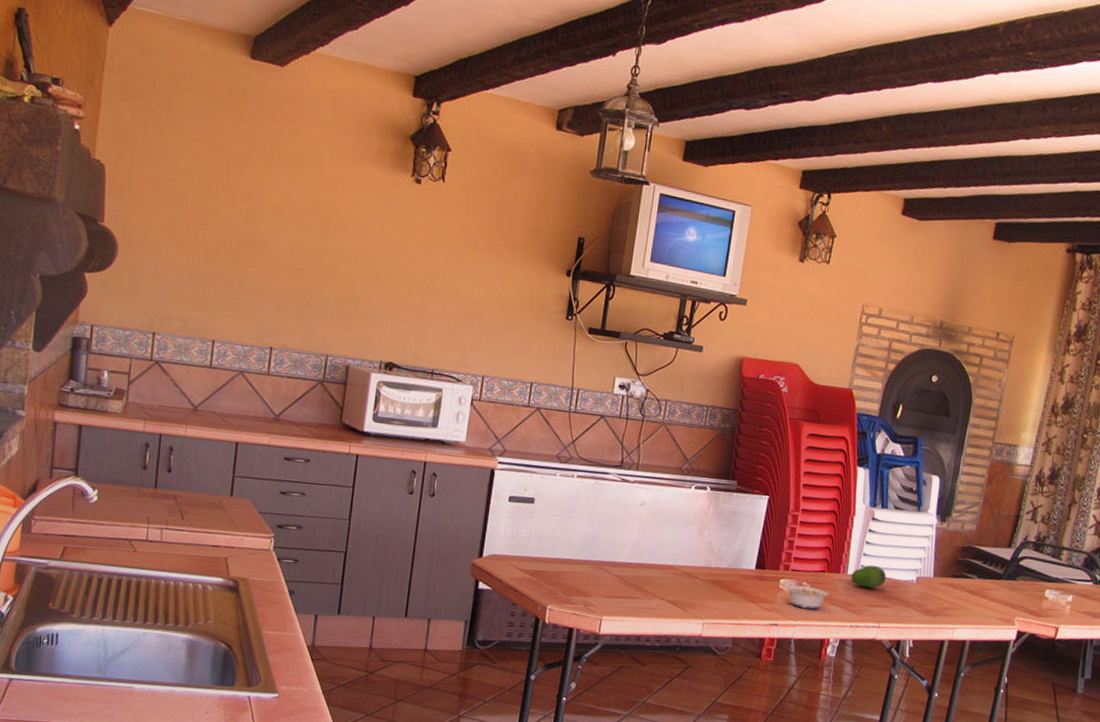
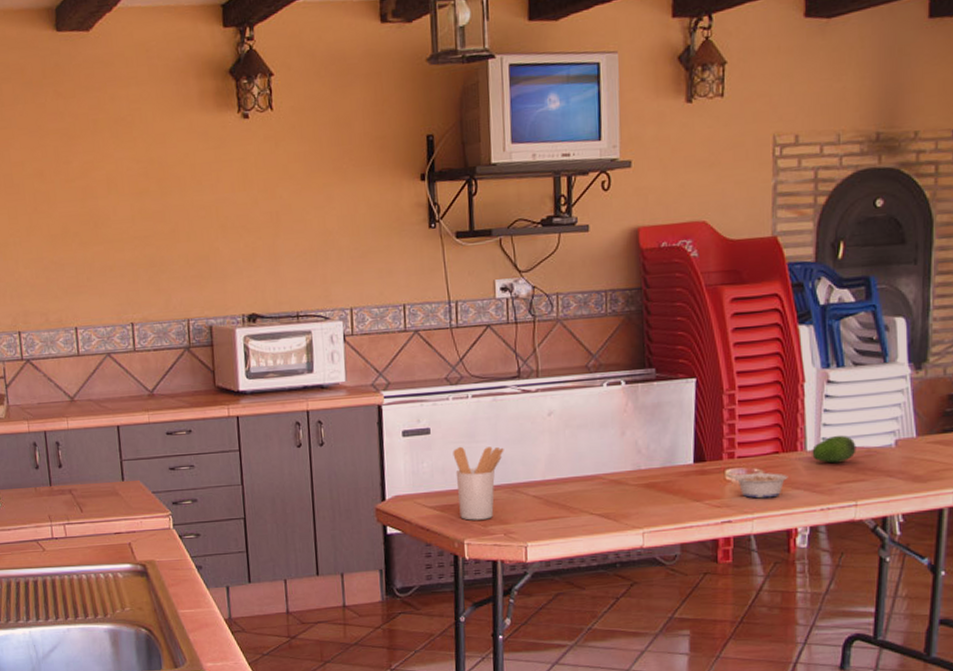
utensil holder: none [547,519,597,590] -> present [453,446,504,520]

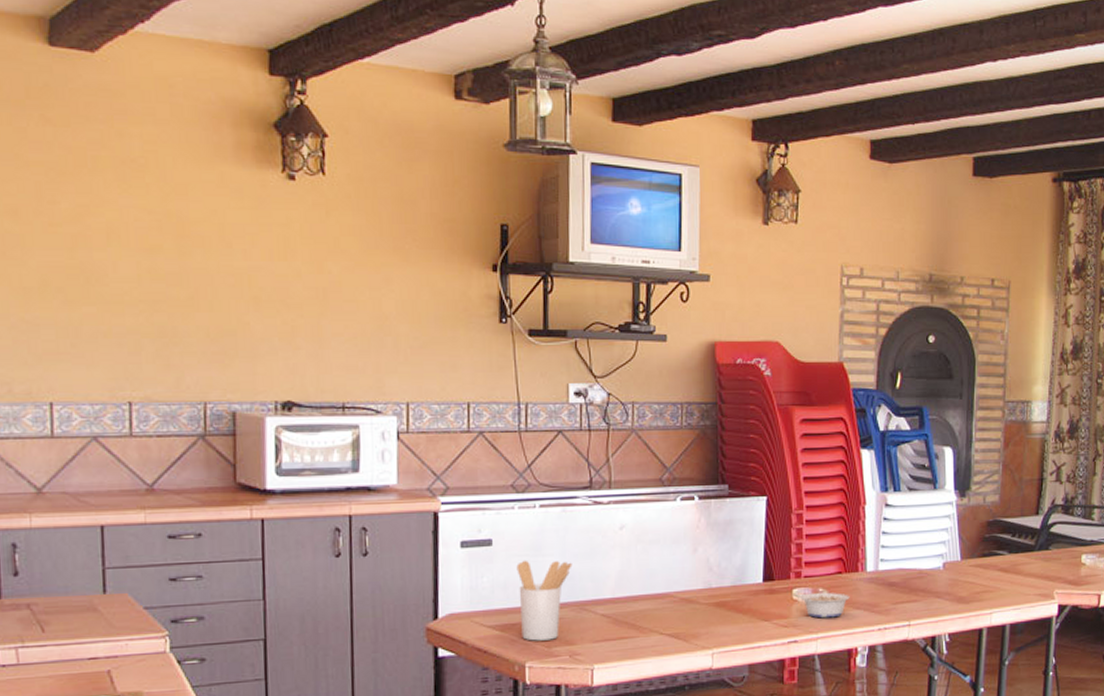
fruit: present [812,435,856,464] -> none [871,556,910,584]

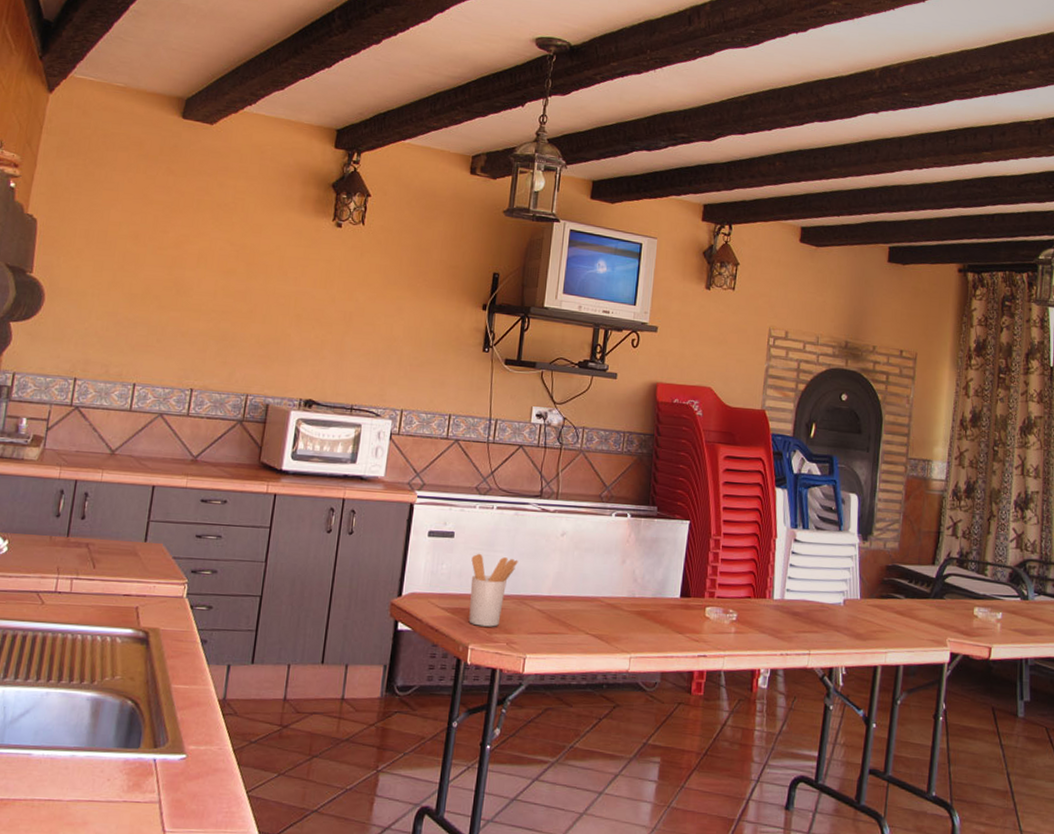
legume: present [791,592,850,618] -> none [704,610,757,638]

